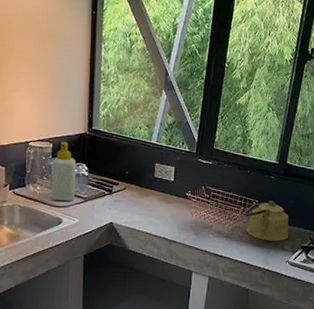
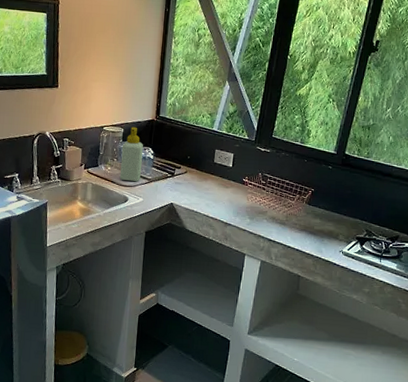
kettle: present [244,201,289,241] -> none [299,190,345,231]

